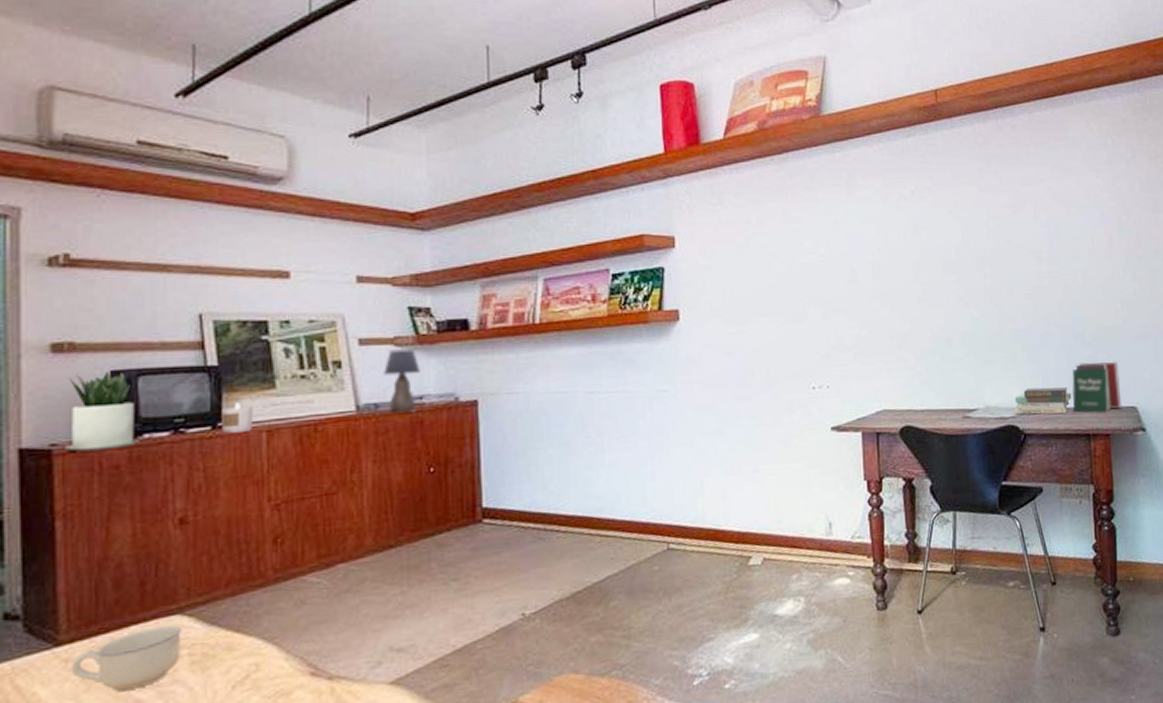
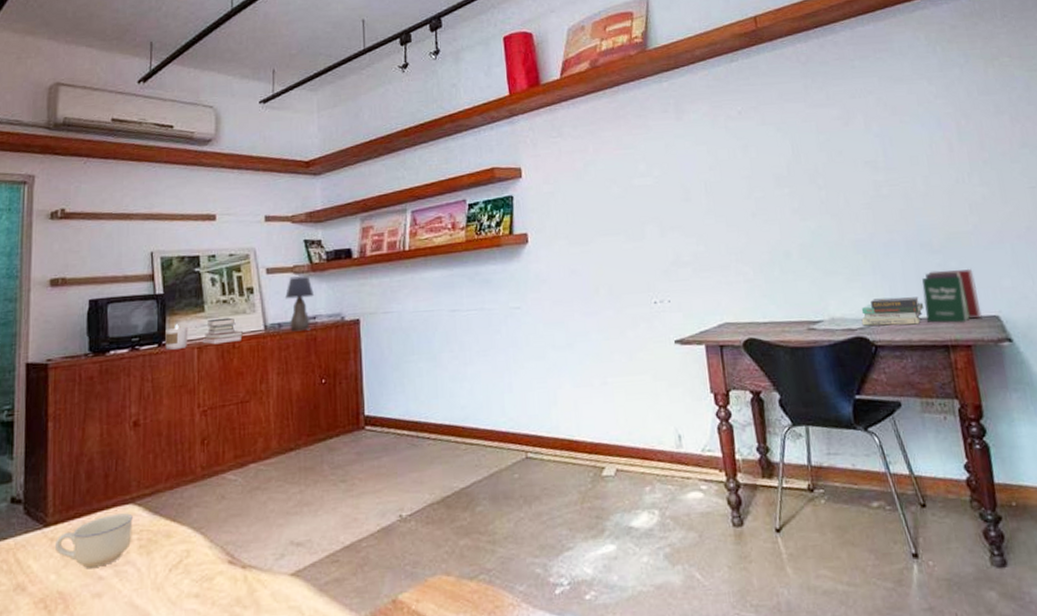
planter: present [64,372,140,453] -> none [56,301,108,366]
books: none [273,395,328,428] -> present [202,317,243,345]

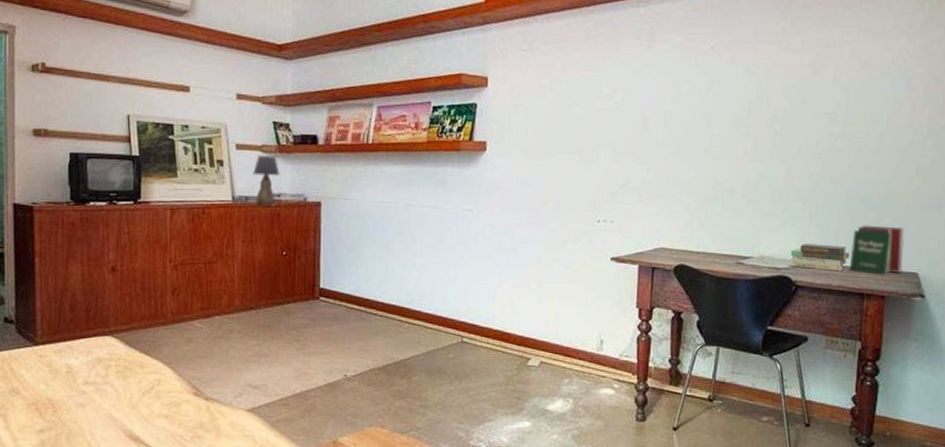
cup: present [54,513,133,568] -> none [43,342,111,384]
candle: present [165,324,188,351] -> none [140,185,162,209]
books: present [202,317,243,345] -> none [174,184,212,209]

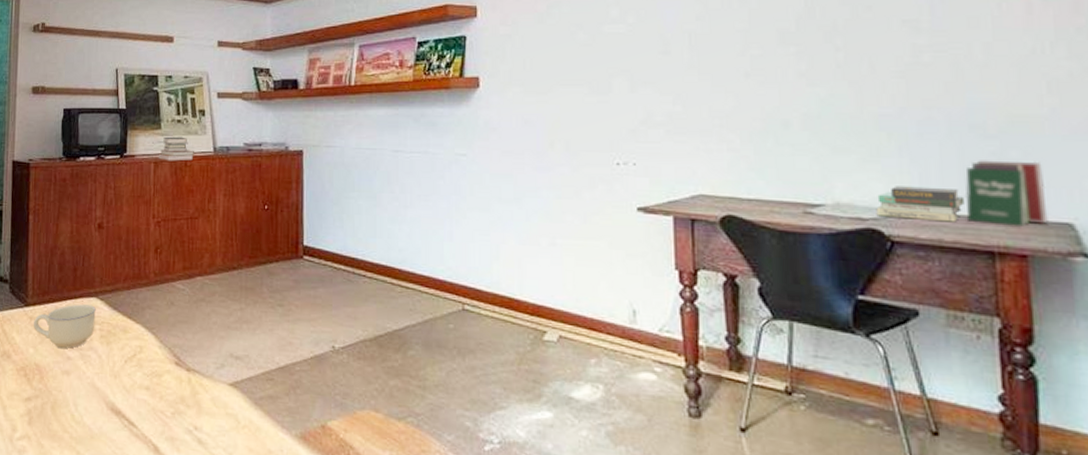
cup: none [43,342,111,384] -> present [33,304,96,349]
books: none [174,184,212,209] -> present [158,136,194,161]
table lamp: present [252,154,281,206] -> none [233,102,262,157]

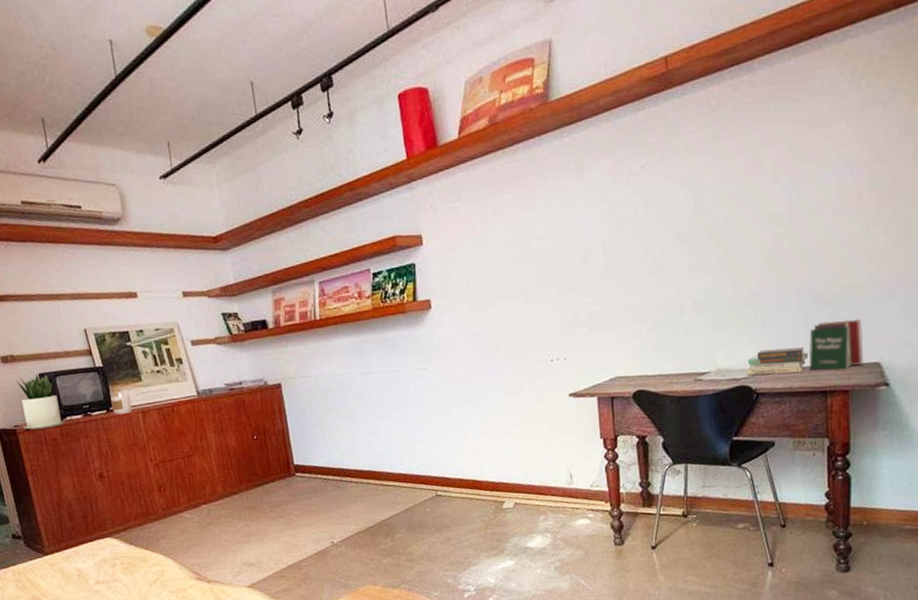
cup: present [33,304,96,349] -> none [55,544,116,585]
planter: none [36,109,78,167] -> present [16,375,66,431]
candle: none [126,138,147,163] -> present [110,392,132,416]
books: present [158,136,194,161] -> none [144,385,180,410]

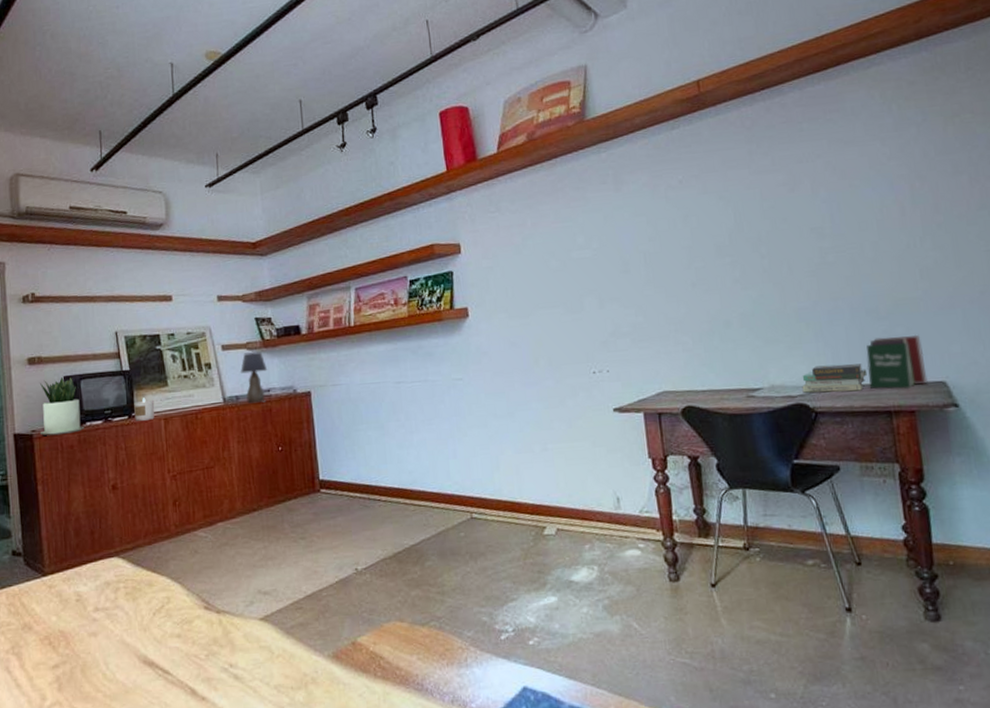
table lamp: none [211,346,239,396] -> present [240,351,268,404]

